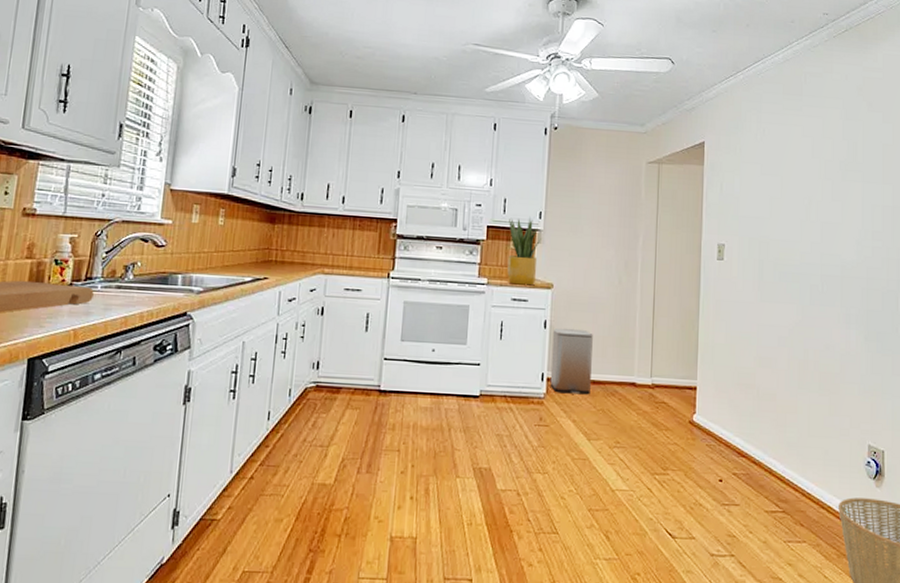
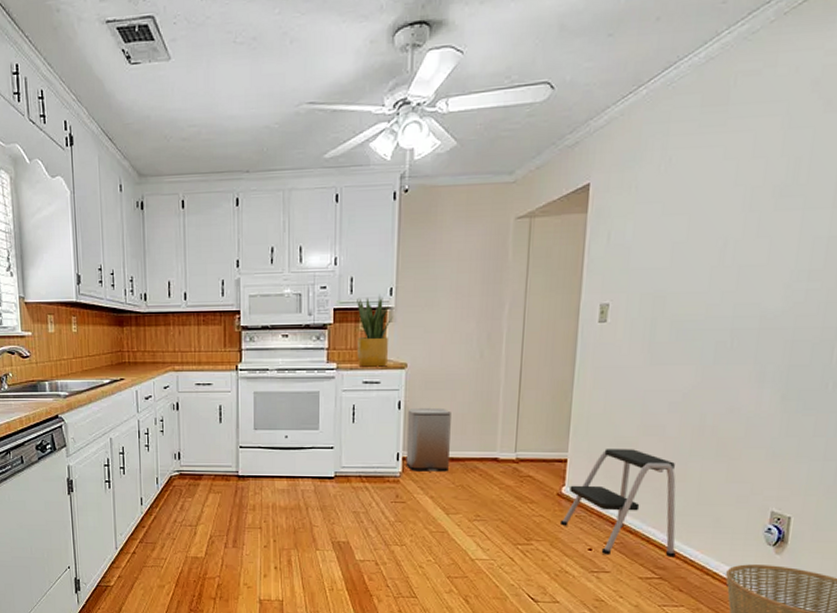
step stool: none [692,378,795,490] -> present [559,449,676,558]

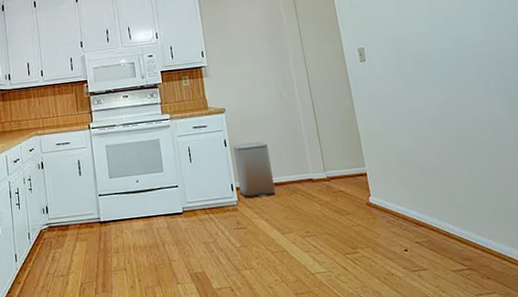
planter: present [357,294,393,367] -> none [177,57,210,116]
step stool: present [559,449,676,558] -> none [375,158,475,254]

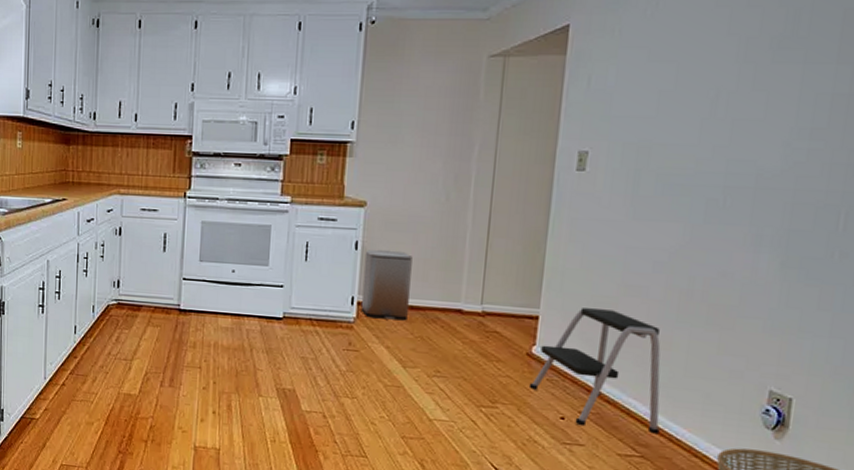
step stool: none [375,158,475,254] -> present [528,308,661,435]

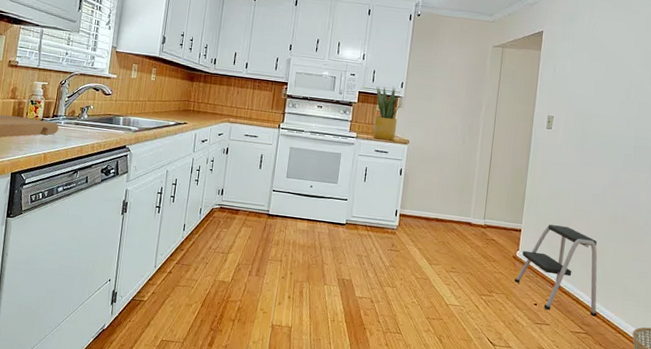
planter: none [313,127,354,204] -> present [372,85,402,141]
pedal bin: present [361,249,413,321] -> none [402,175,439,229]

